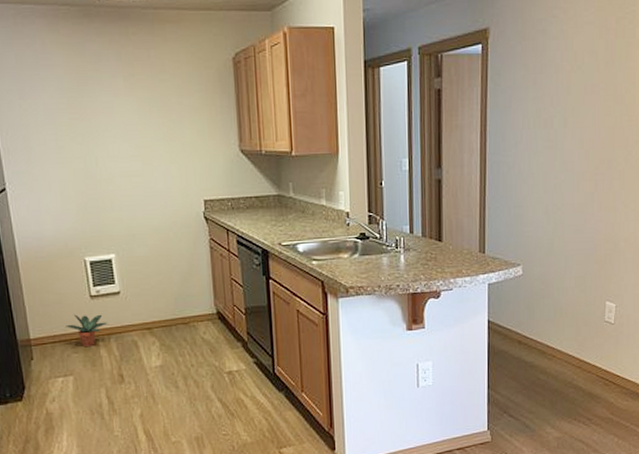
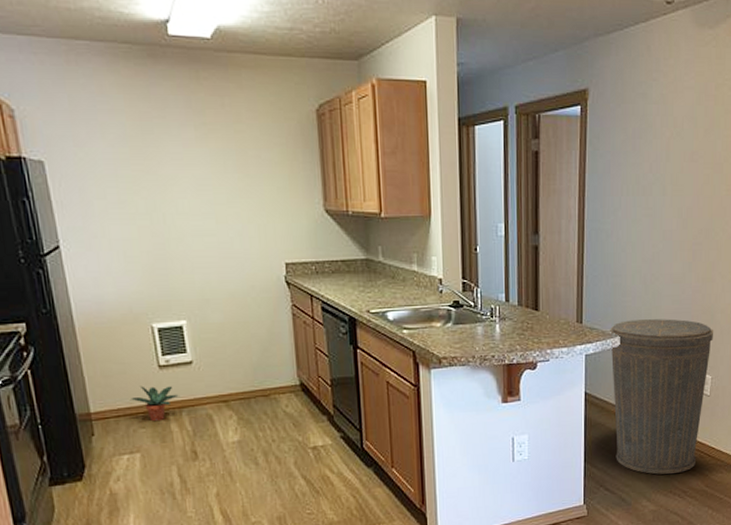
trash can: none [512,248,617,402] -> present [610,319,713,475]

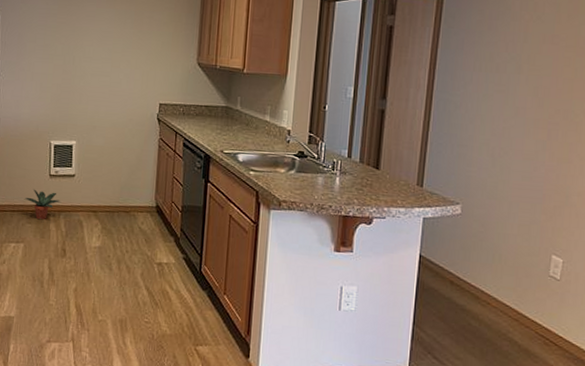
trash can: present [610,319,713,475] -> none [447,190,567,357]

